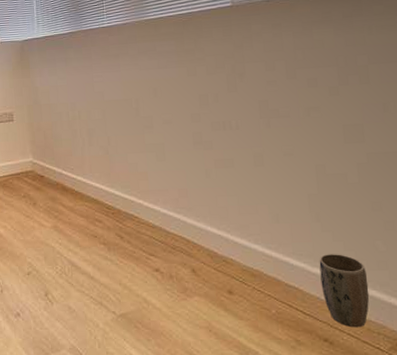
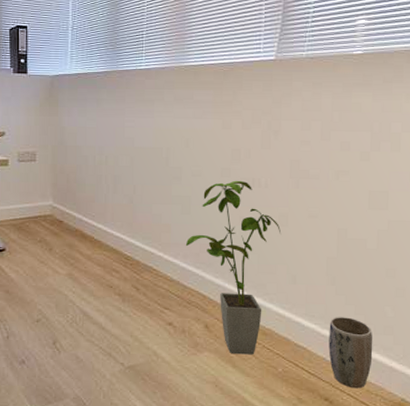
house plant: none [163,124,257,298] -> present [185,180,281,355]

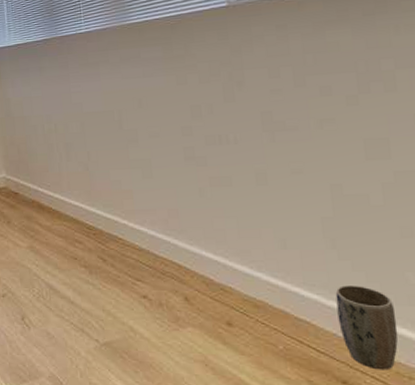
house plant: present [185,180,281,355] -> none [151,138,260,331]

